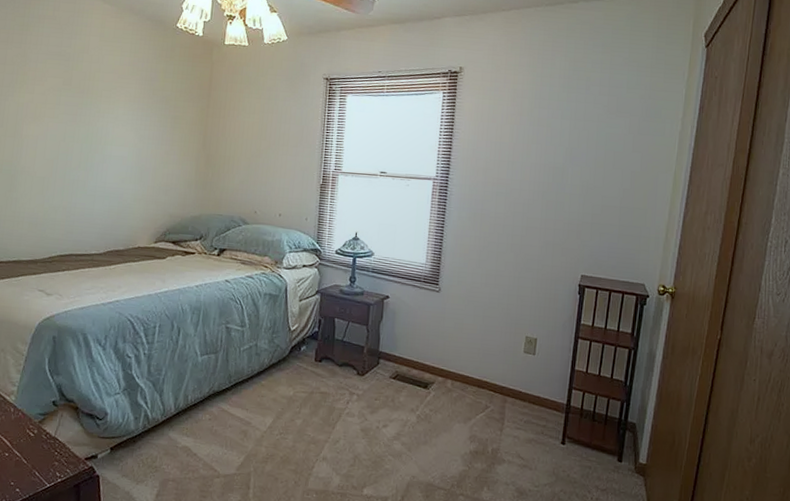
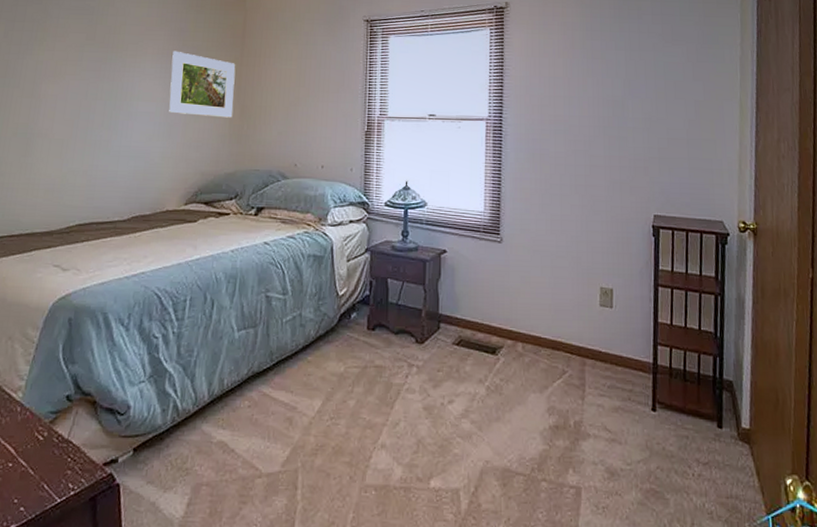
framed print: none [140,99,203,166] -> present [169,50,236,118]

